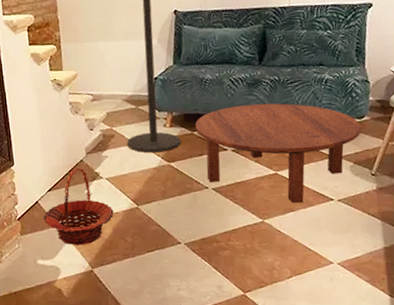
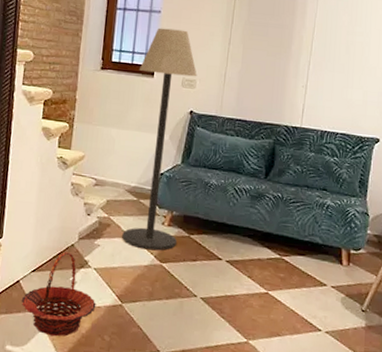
coffee table: present [195,103,361,203] -> none [192,215,356,328]

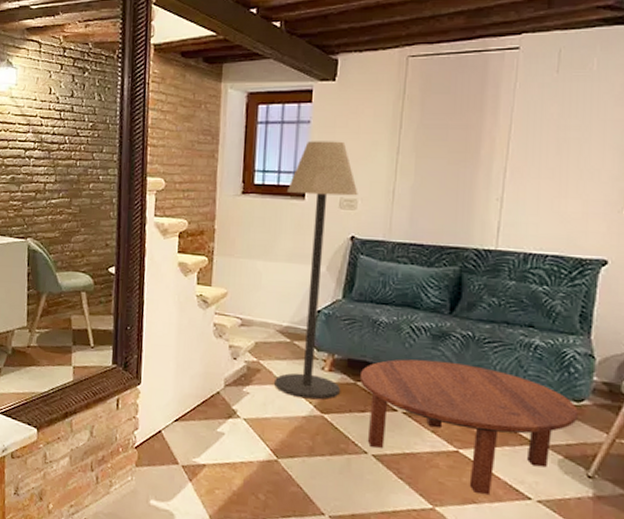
basket: present [21,252,96,337] -> none [164,400,248,493]
coffee table: none [192,215,356,328] -> present [359,359,578,494]

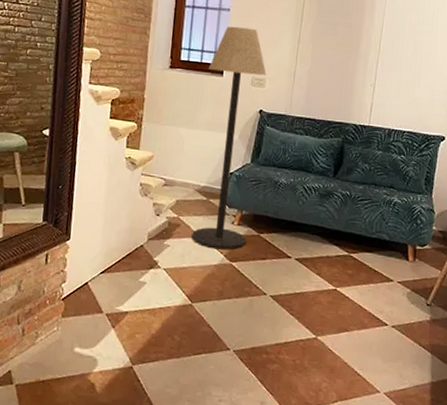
coffee table: present [359,359,578,494] -> none [262,214,422,323]

